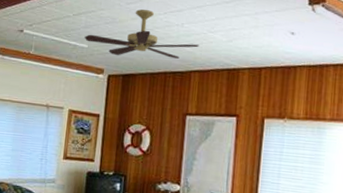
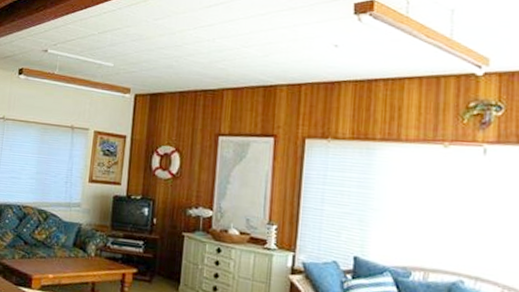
ceiling fan: present [84,9,199,59] -> none [110,25,232,76]

